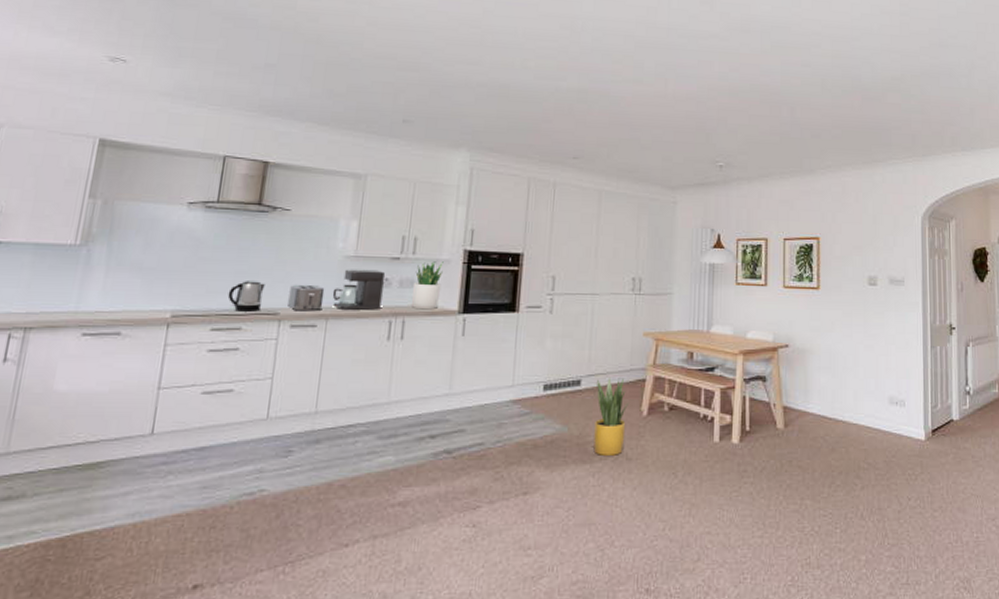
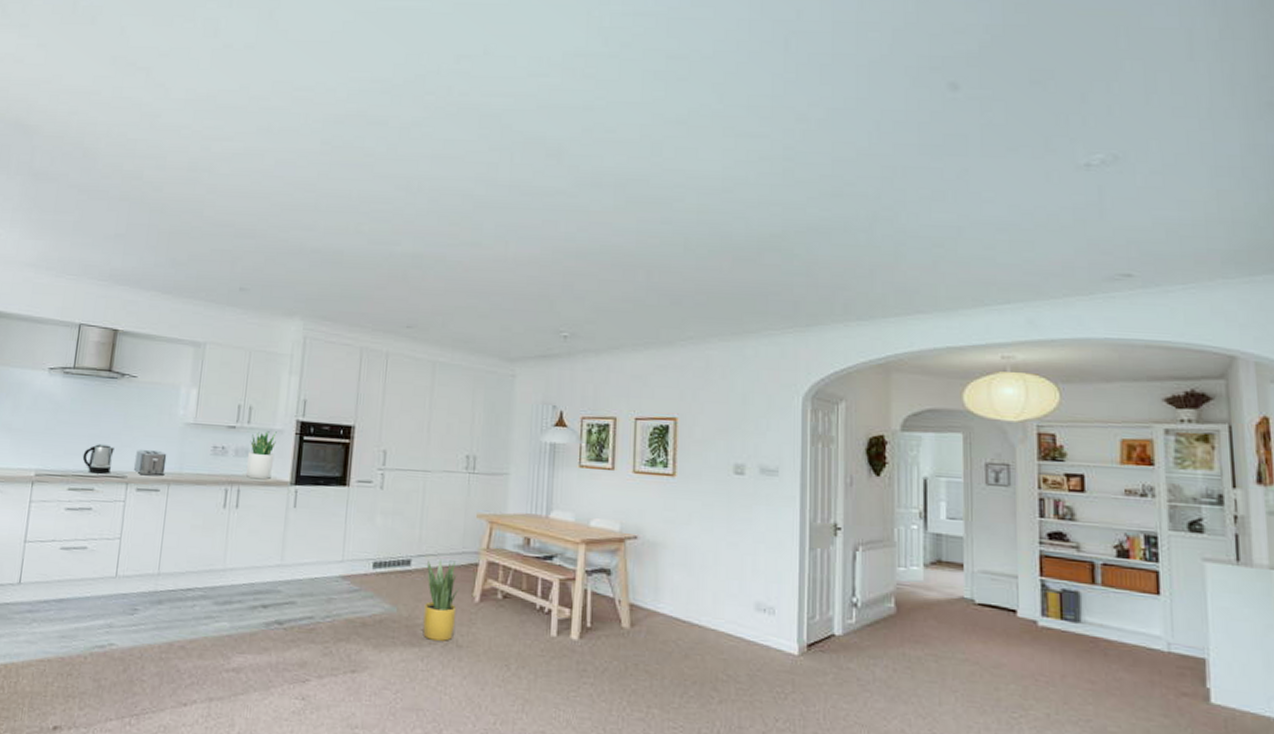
coffee maker: present [332,269,385,311] -> none [173,436,222,478]

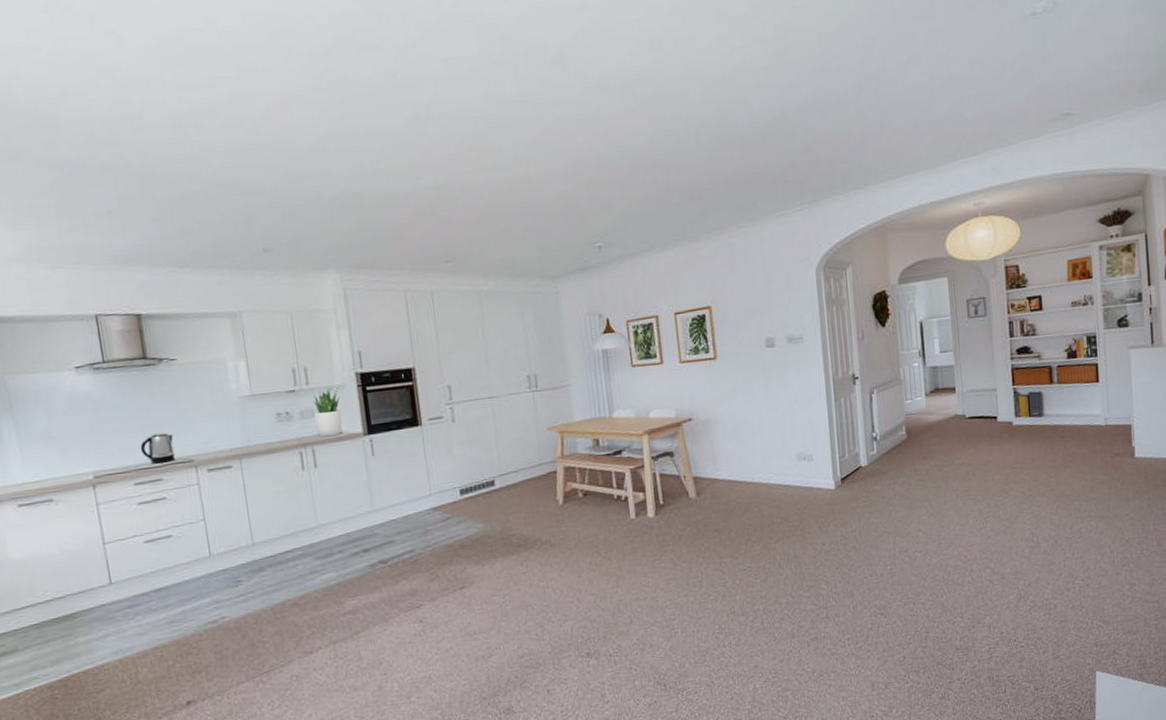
toaster: present [134,450,167,476] -> none [197,428,233,456]
planter: present [422,559,460,641] -> none [510,473,546,546]

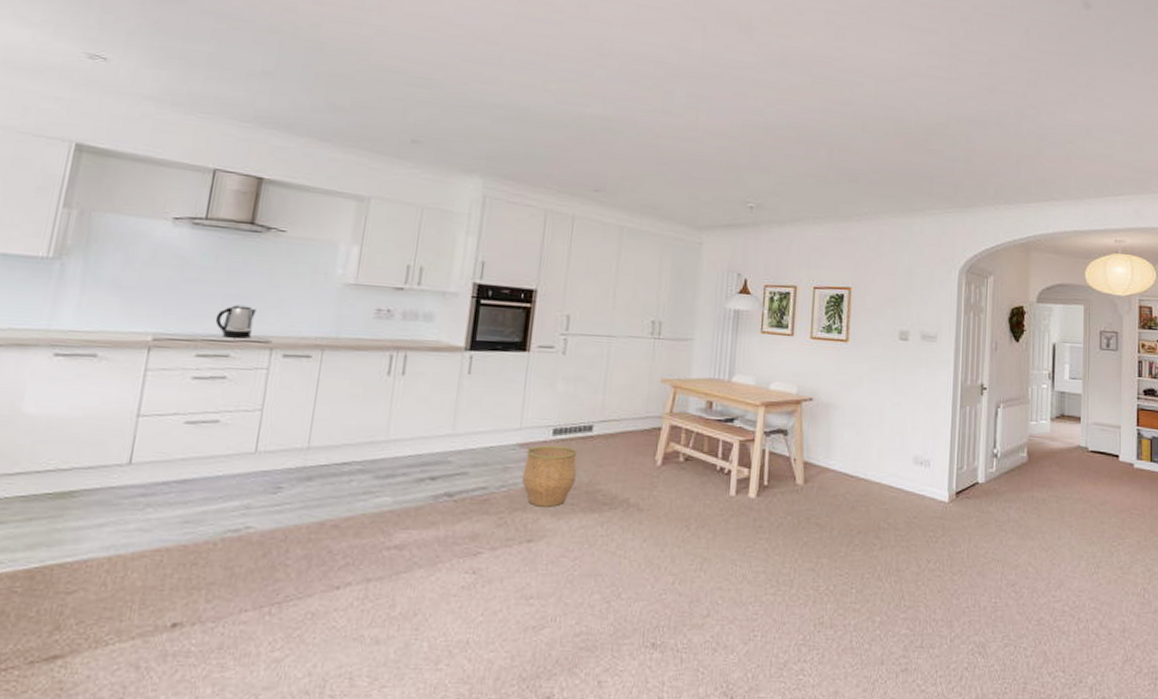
planter: present [313,387,343,438] -> none [415,294,451,345]
basket: none [440,503,491,559] -> present [522,445,578,507]

